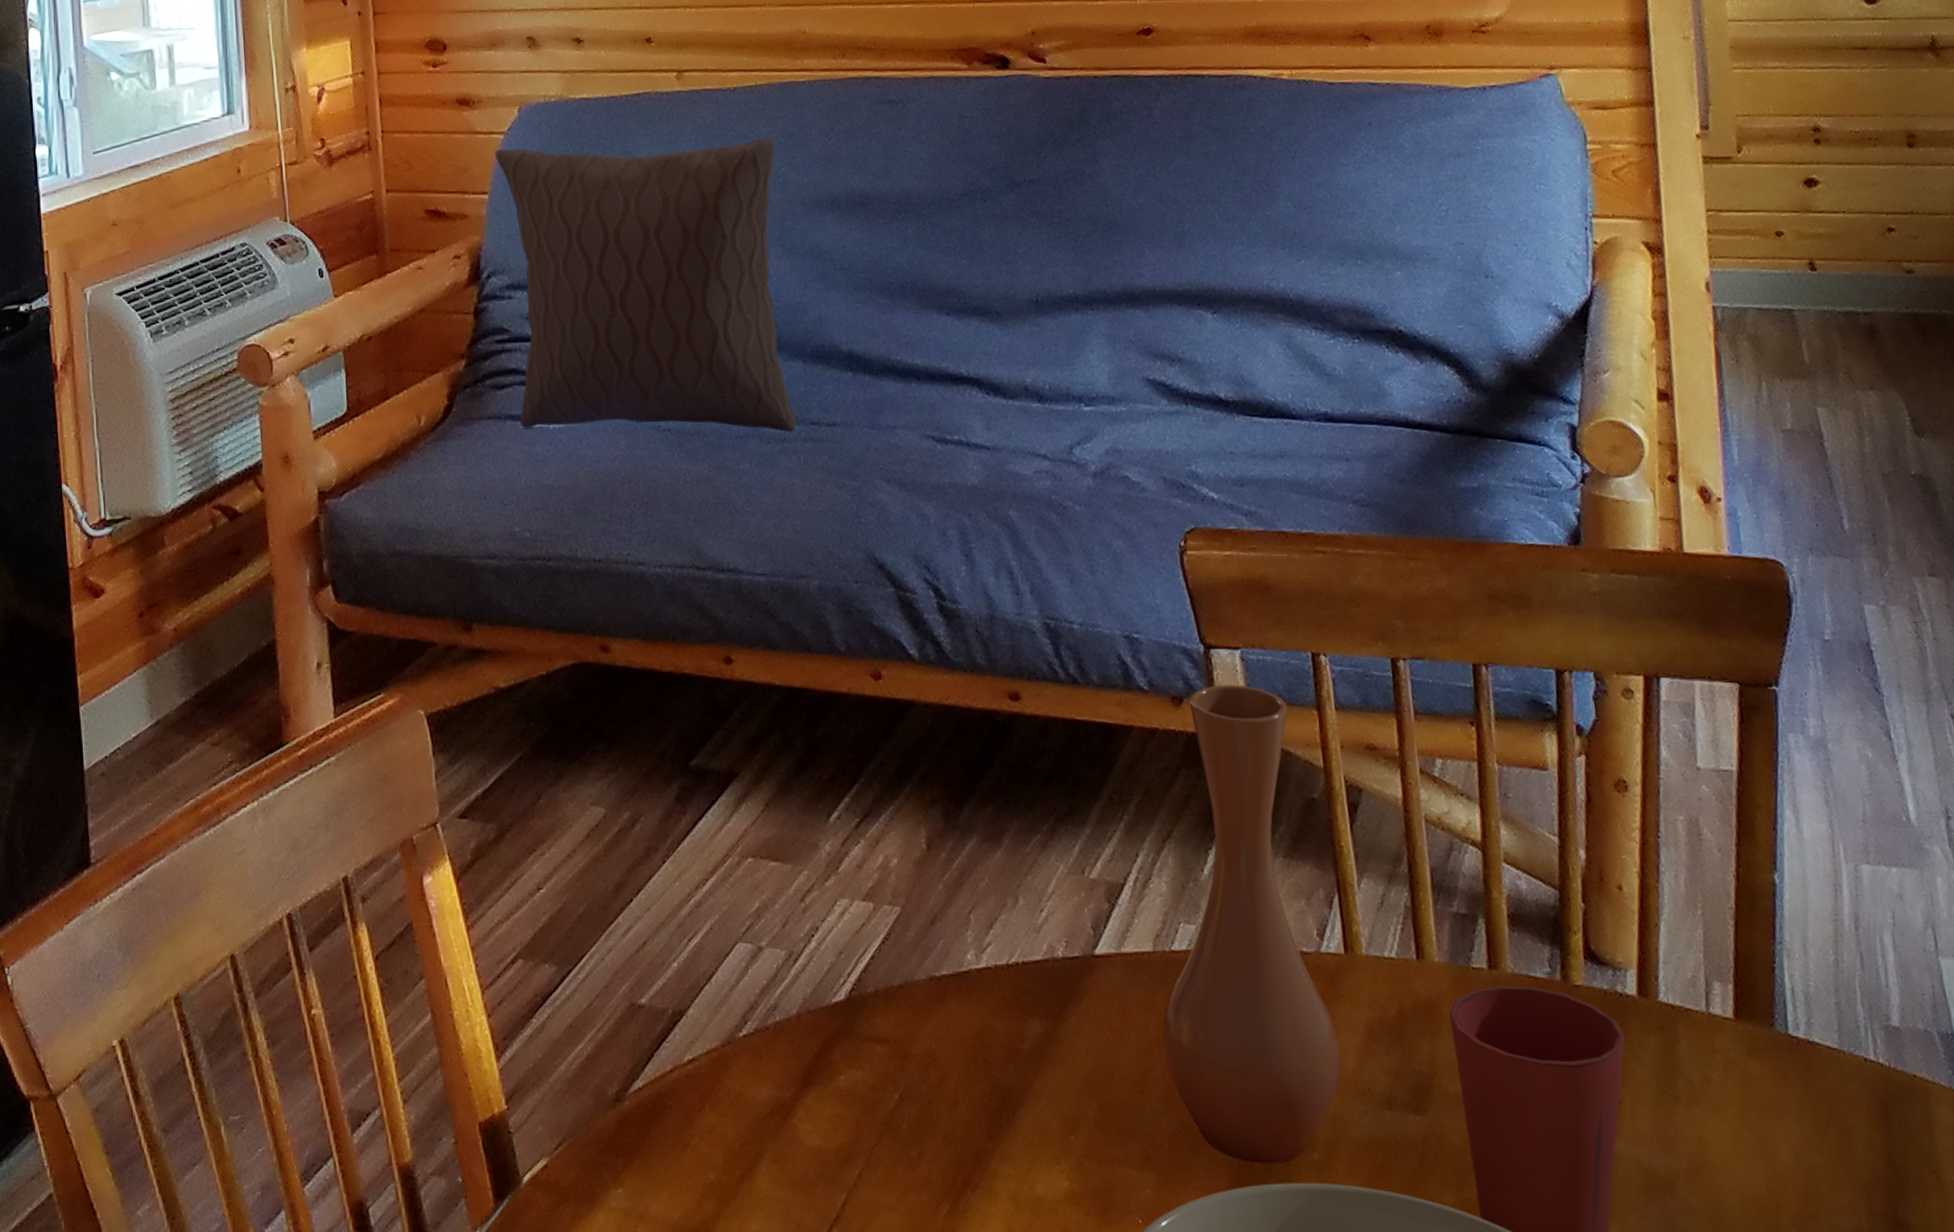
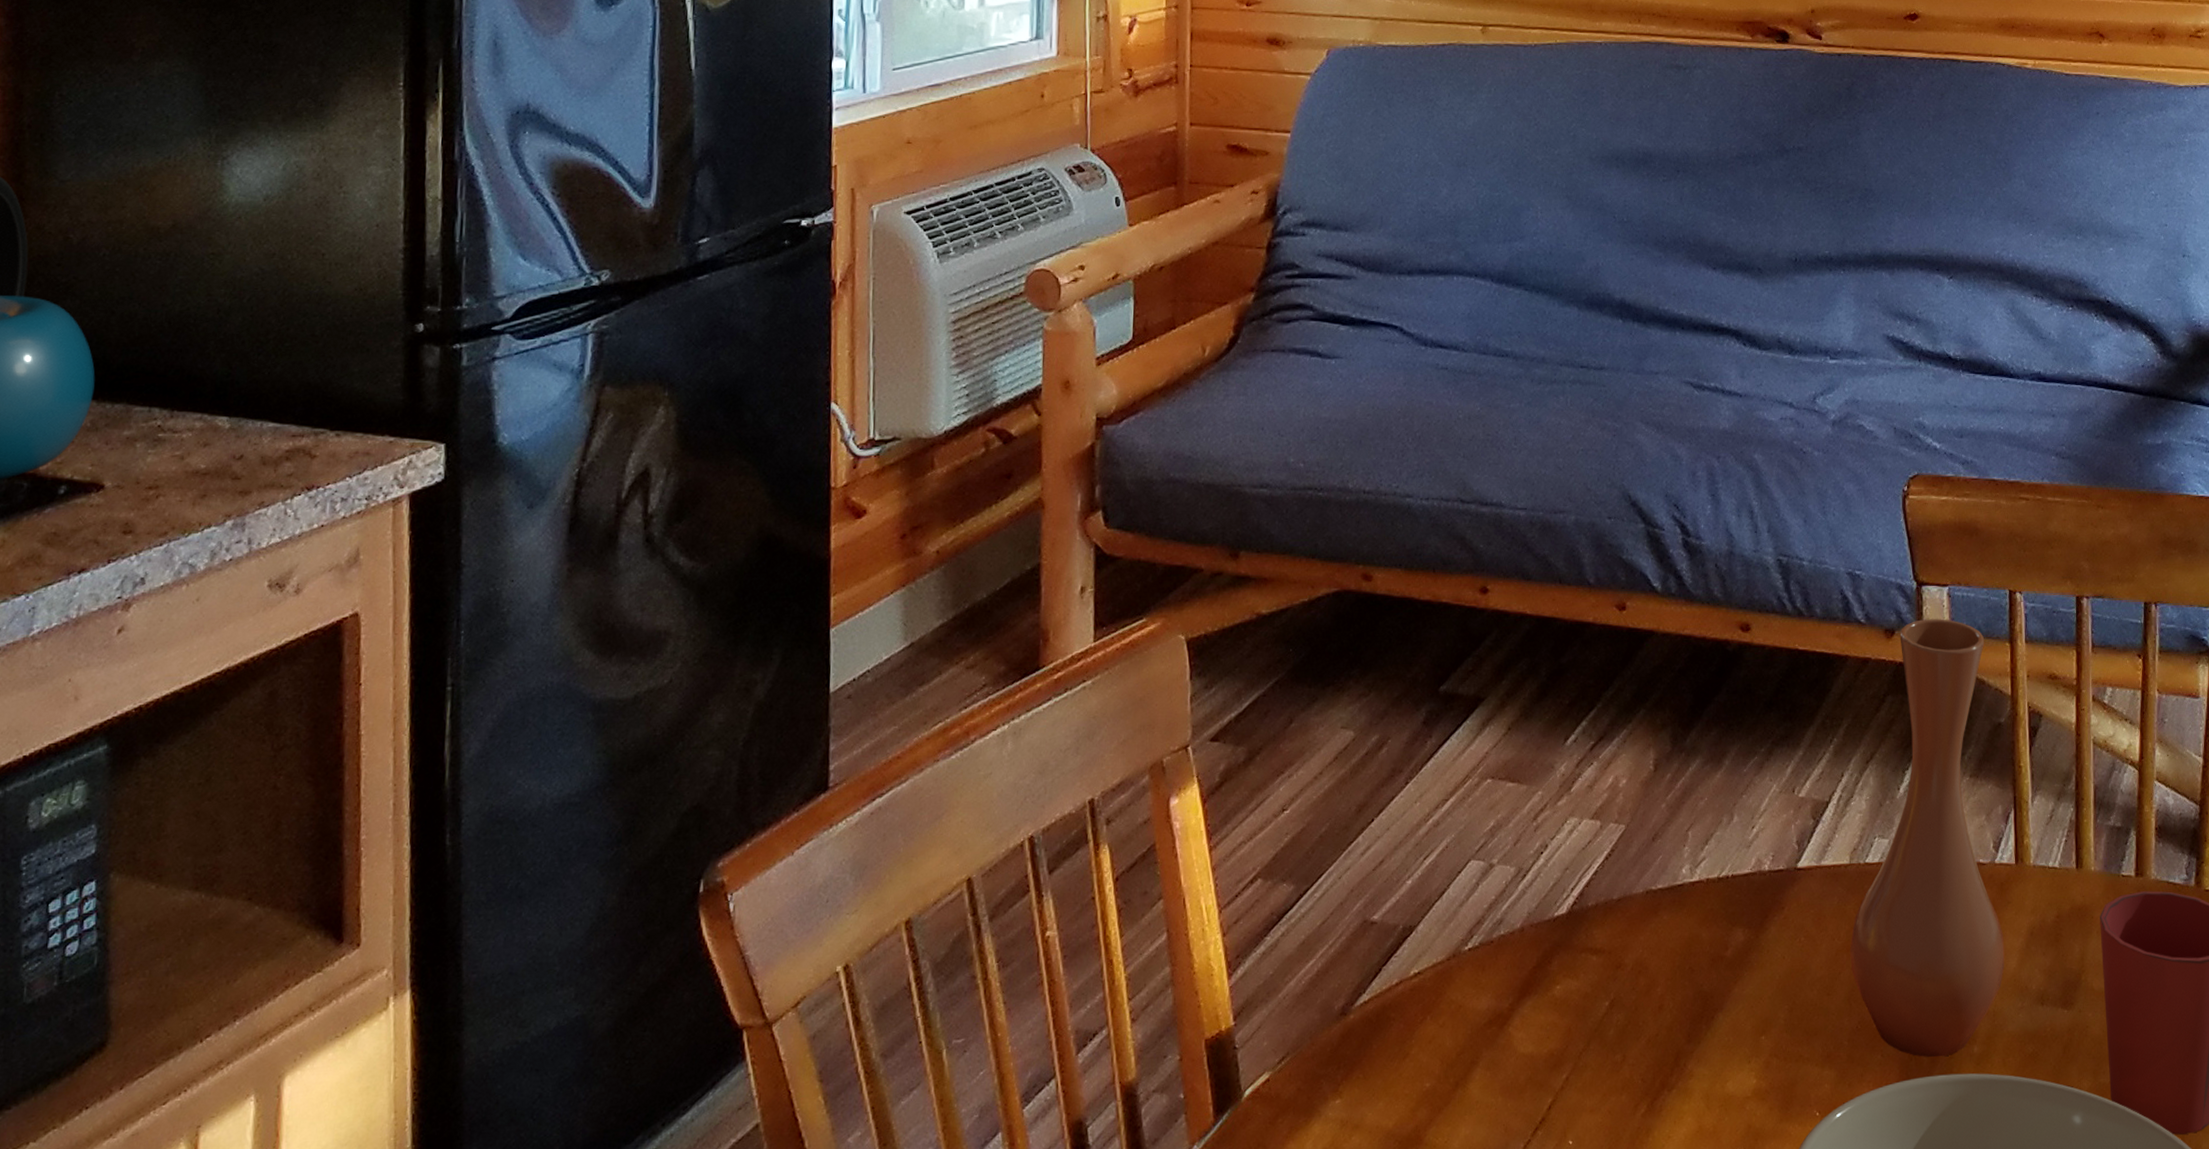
pillow: present [494,138,796,432] -> none [1299,90,1568,374]

